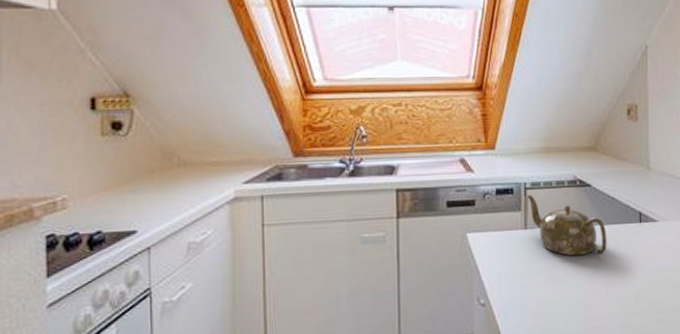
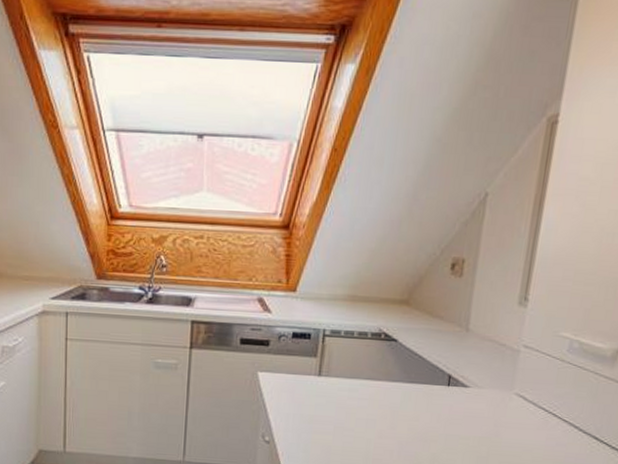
teapot: present [527,195,607,256] -> none [325,342,408,413]

